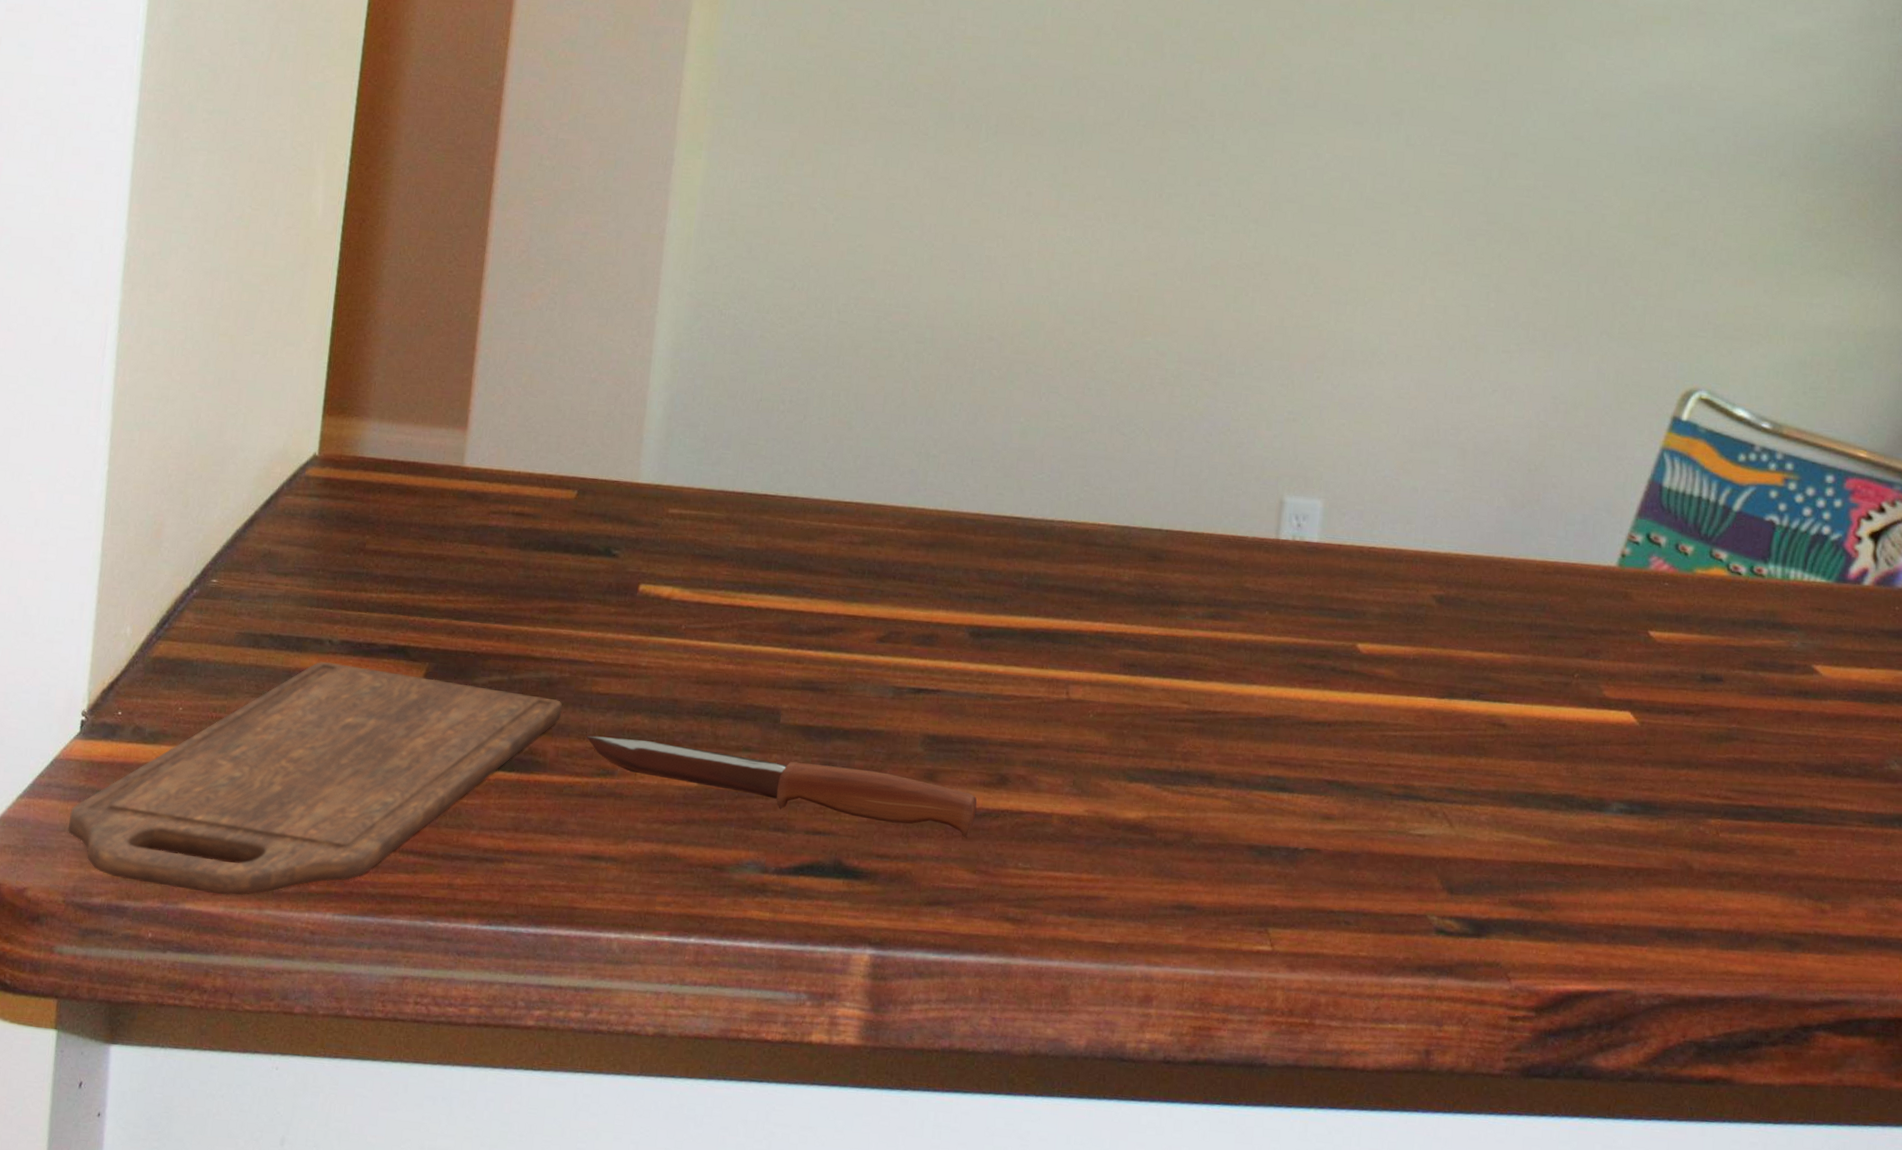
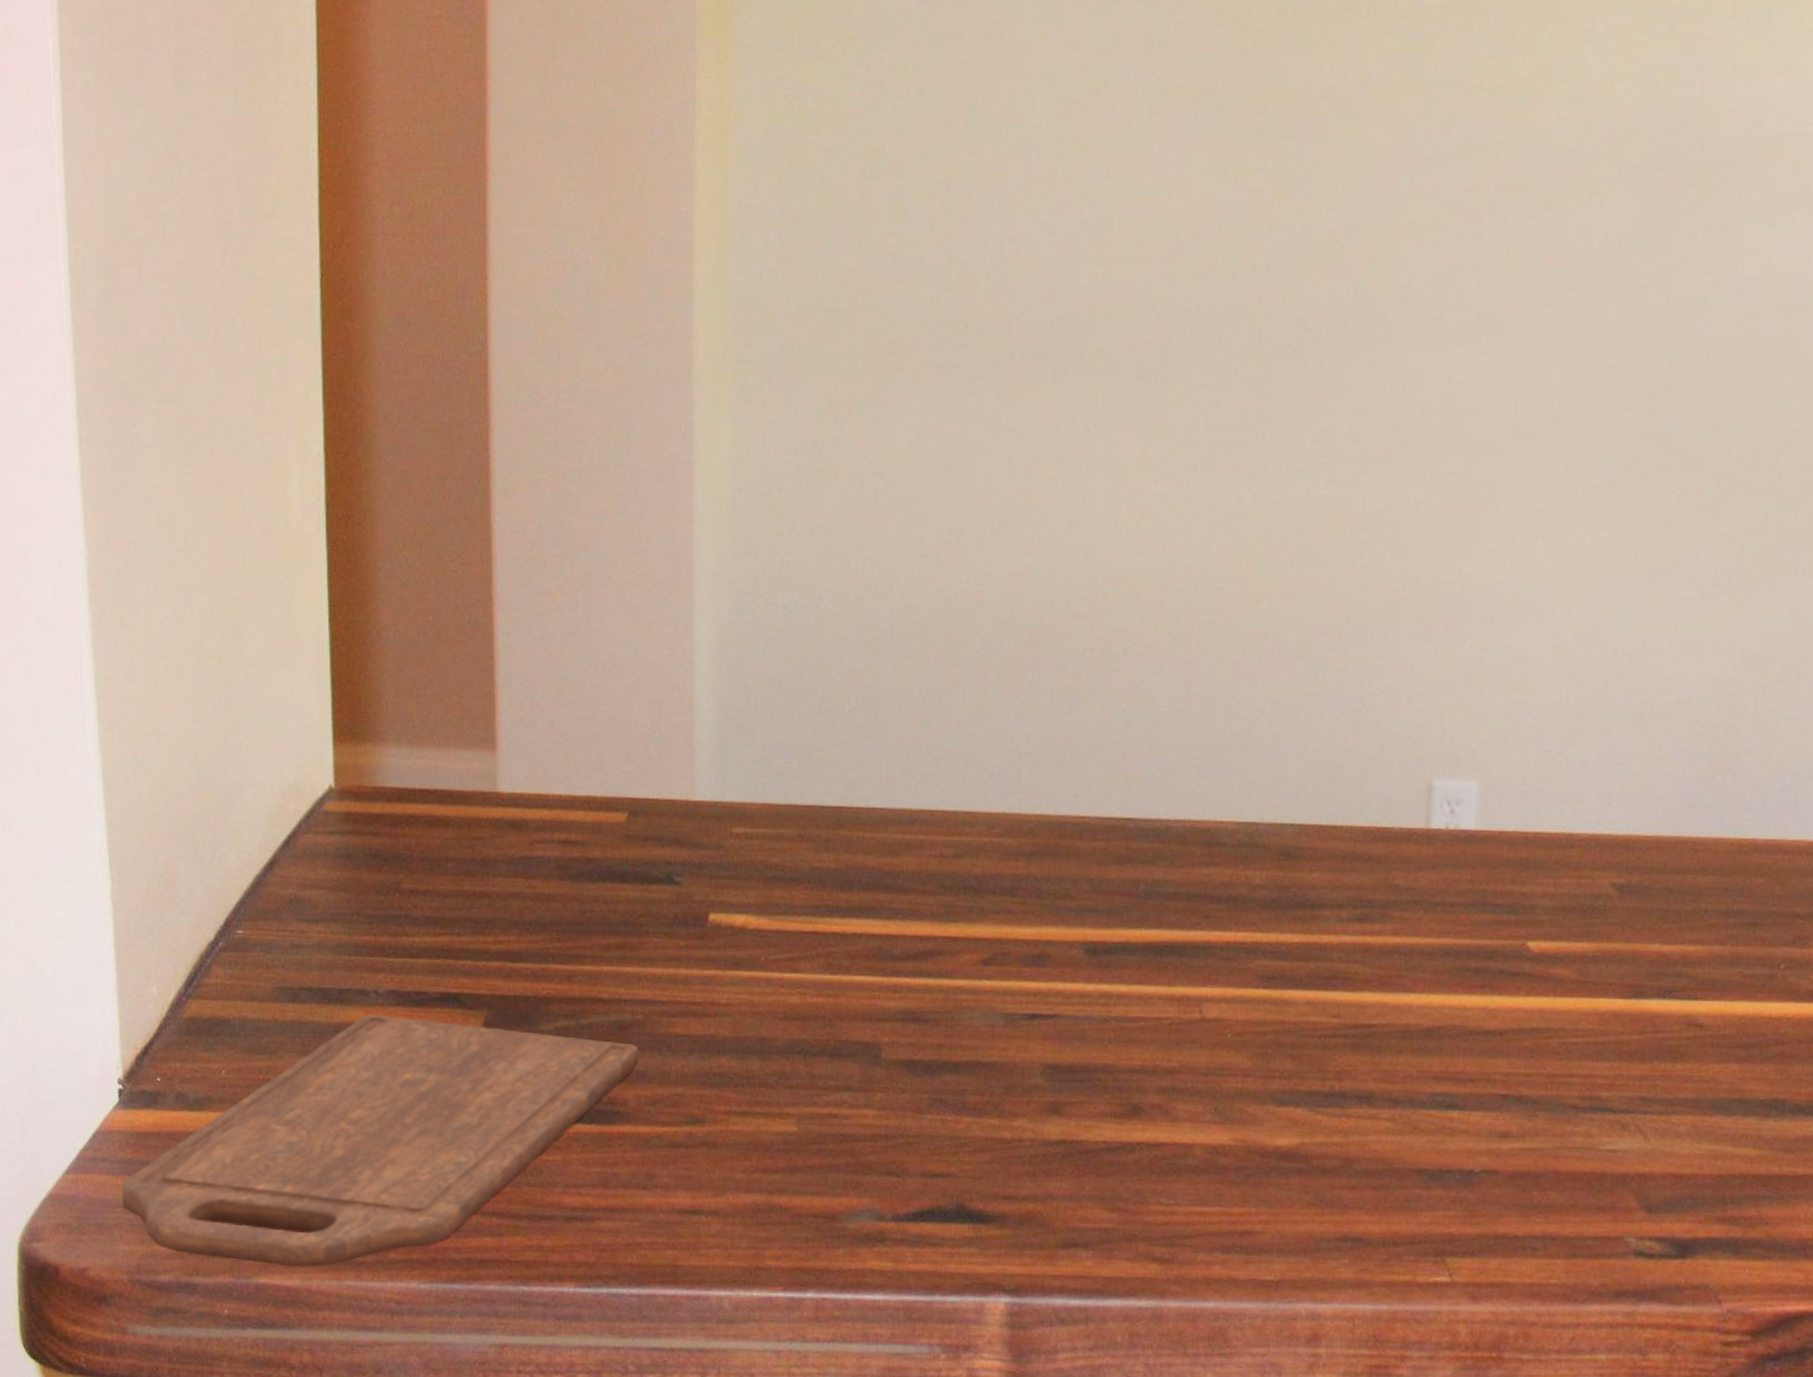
kitchen knife: present [587,735,977,839] -> none [669,1081,1109,1176]

